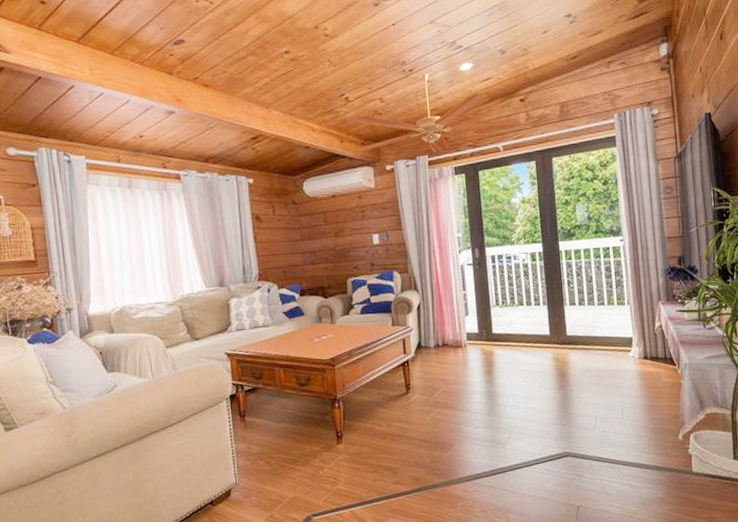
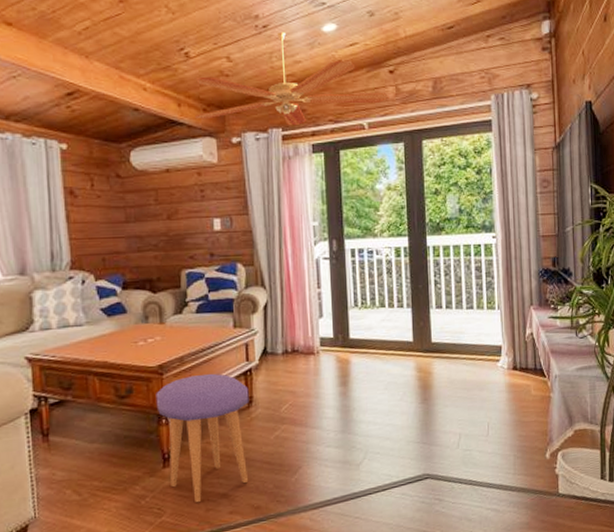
stool: none [329,364,408,474] -> present [156,373,249,503]

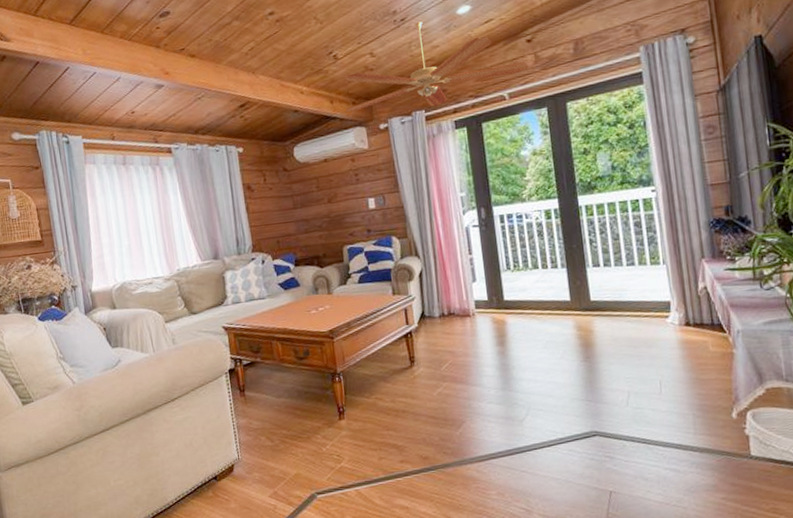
stool: present [156,373,249,503] -> none [328,336,415,452]

